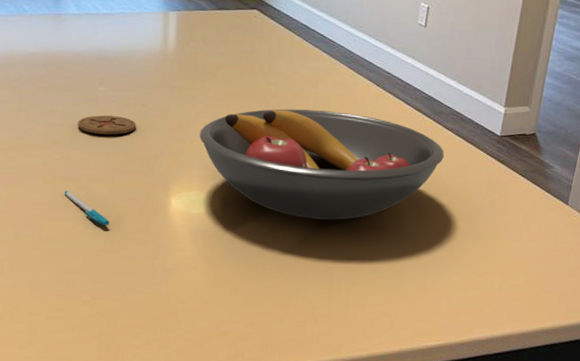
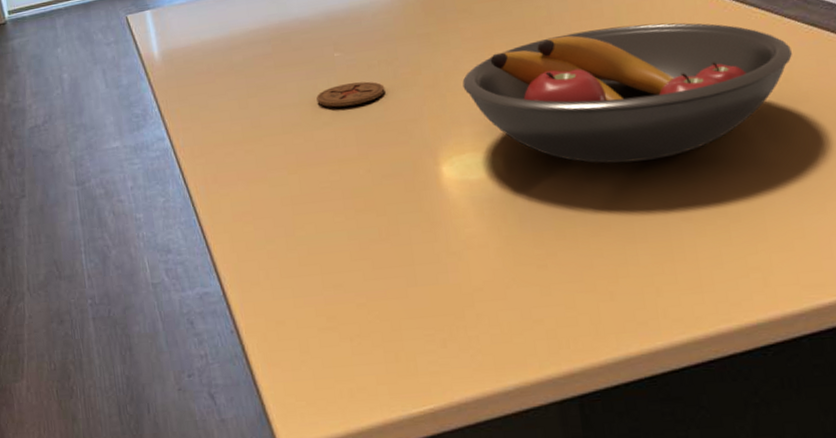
pen: present [64,190,110,226] -> none [314,177,374,212]

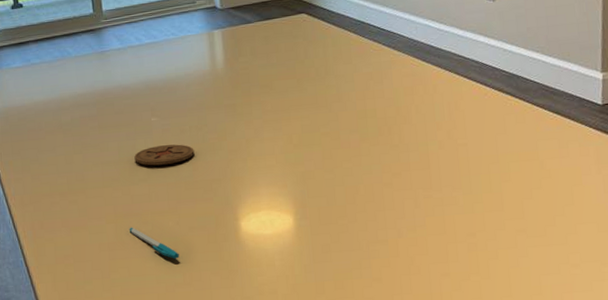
pen: none [314,177,374,212] -> present [129,227,180,259]
fruit bowl: present [462,22,793,164] -> none [261,105,540,225]

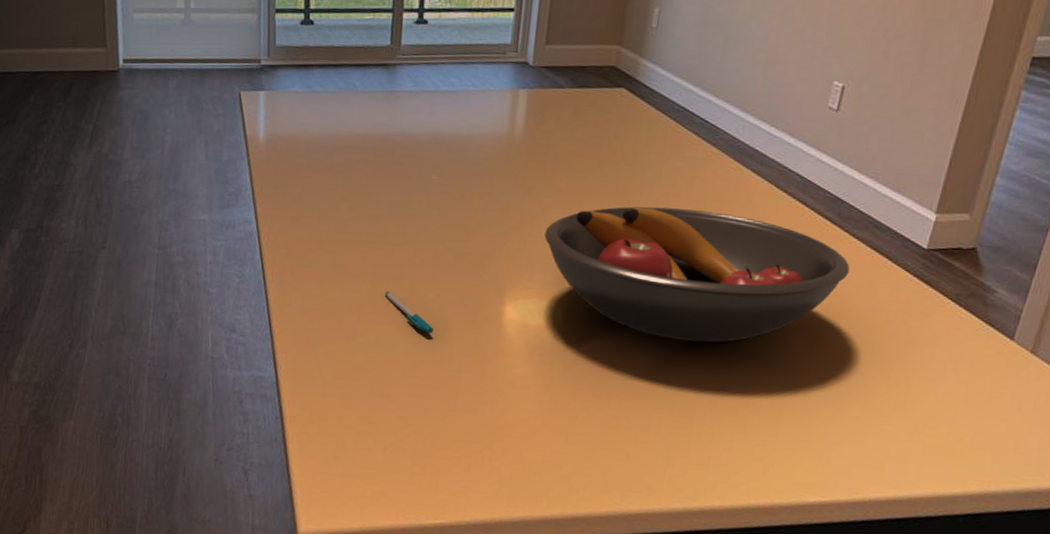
coaster: present [134,144,195,166] -> none [405,207,472,231]
fruit bowl: none [261,105,540,225] -> present [544,206,850,343]

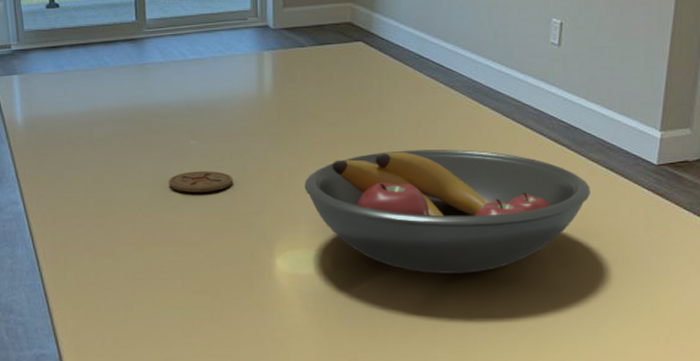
pen: present [385,290,435,334] -> none [157,256,210,293]
coaster: none [405,207,472,231] -> present [169,171,233,192]

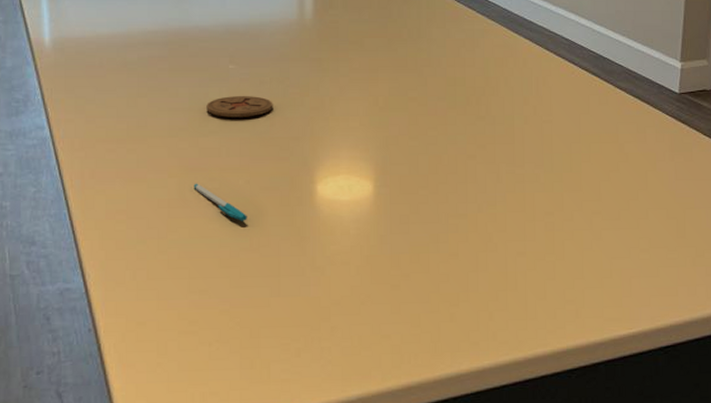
pen: none [157,256,210,293] -> present [193,183,248,221]
fruit bowl: present [304,149,591,274] -> none [345,77,620,199]

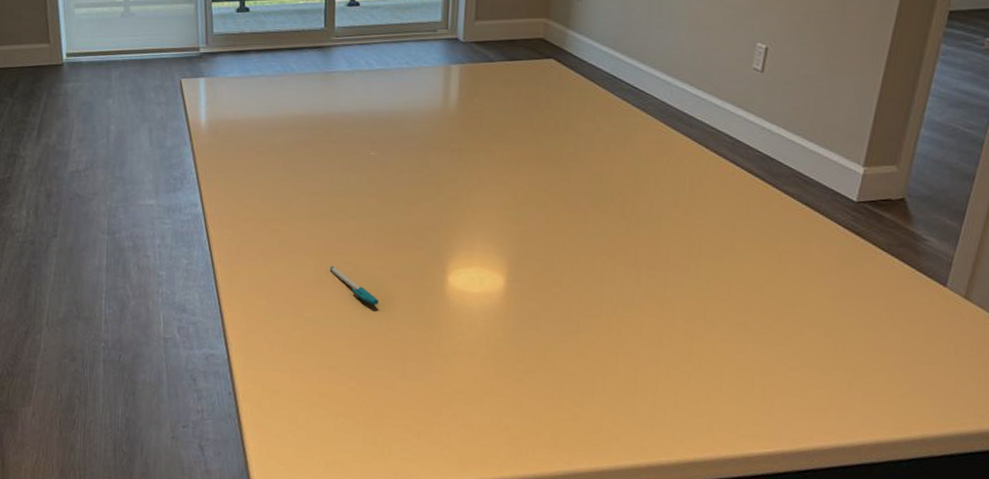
coaster: present [206,96,273,117] -> none [346,183,411,205]

